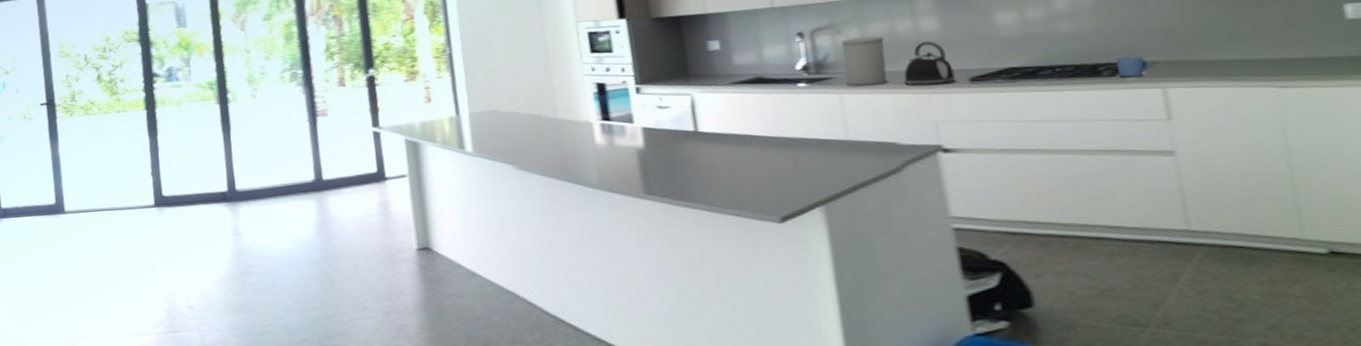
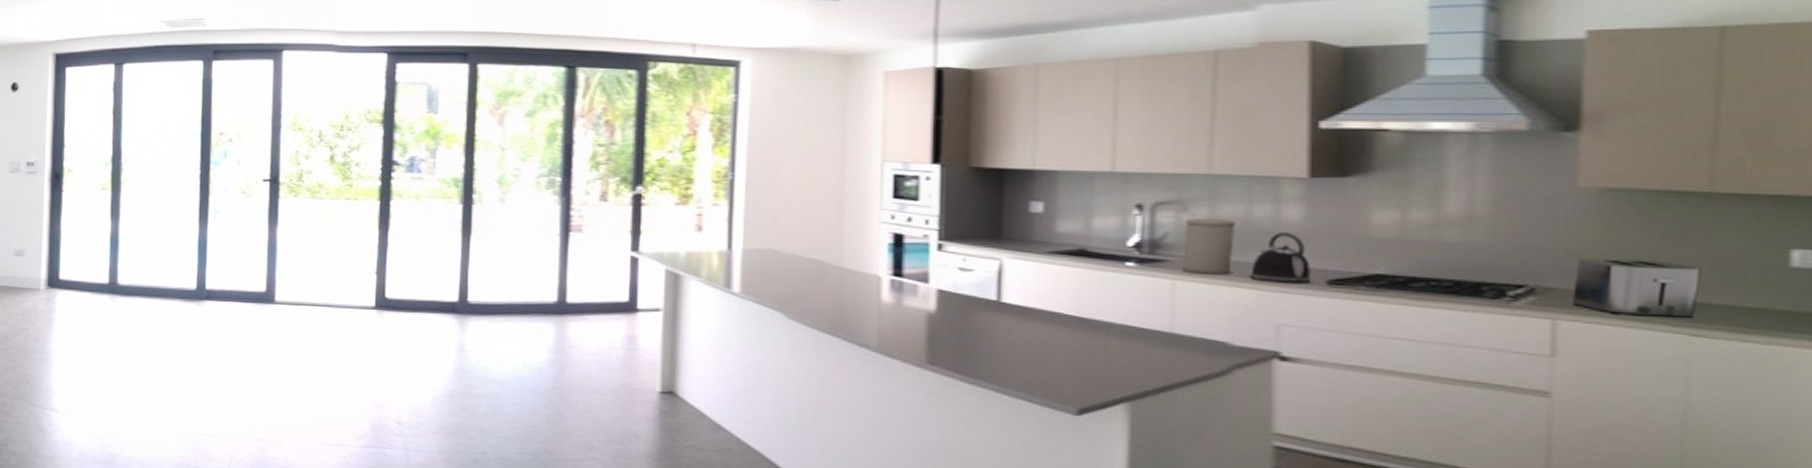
mug: present [1116,56,1149,79] -> none [1503,278,1541,305]
toaster: none [1172,27,1279,78] -> present [1573,257,1702,319]

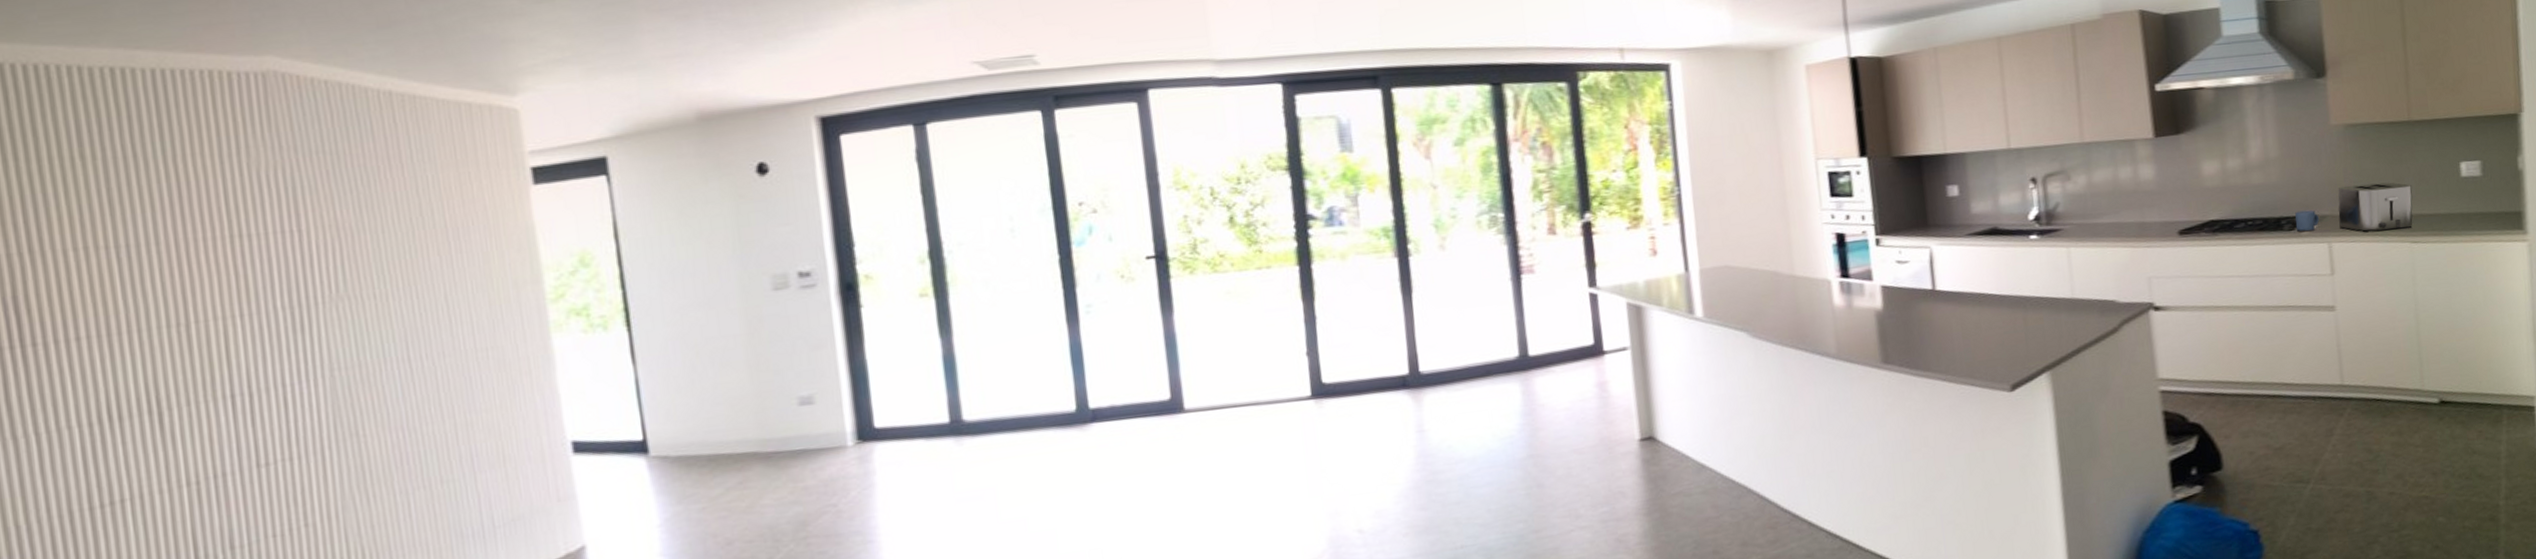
canister: present [1182,218,1236,276] -> none [2070,184,2109,240]
kettle: present [1249,233,1312,285] -> none [2123,190,2168,240]
mug: none [1503,278,1541,305] -> present [2295,209,2319,233]

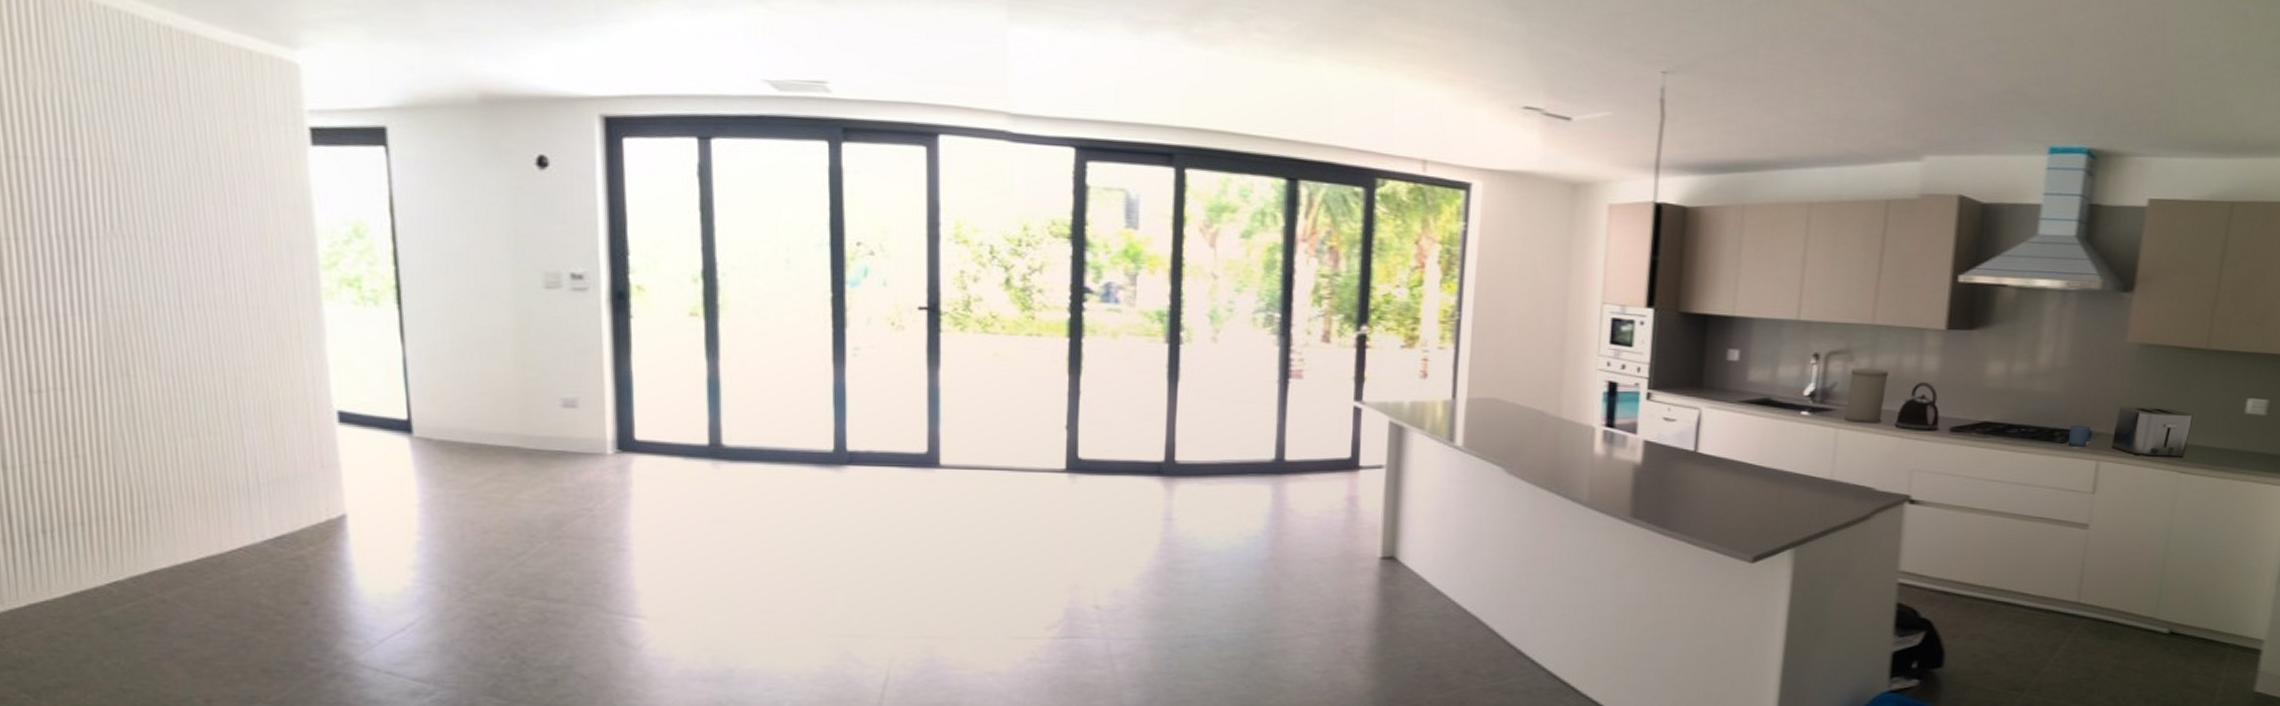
canister: none [2070,184,2109,240] -> present [1845,367,1889,425]
kettle: none [2123,190,2168,240] -> present [1894,382,1940,432]

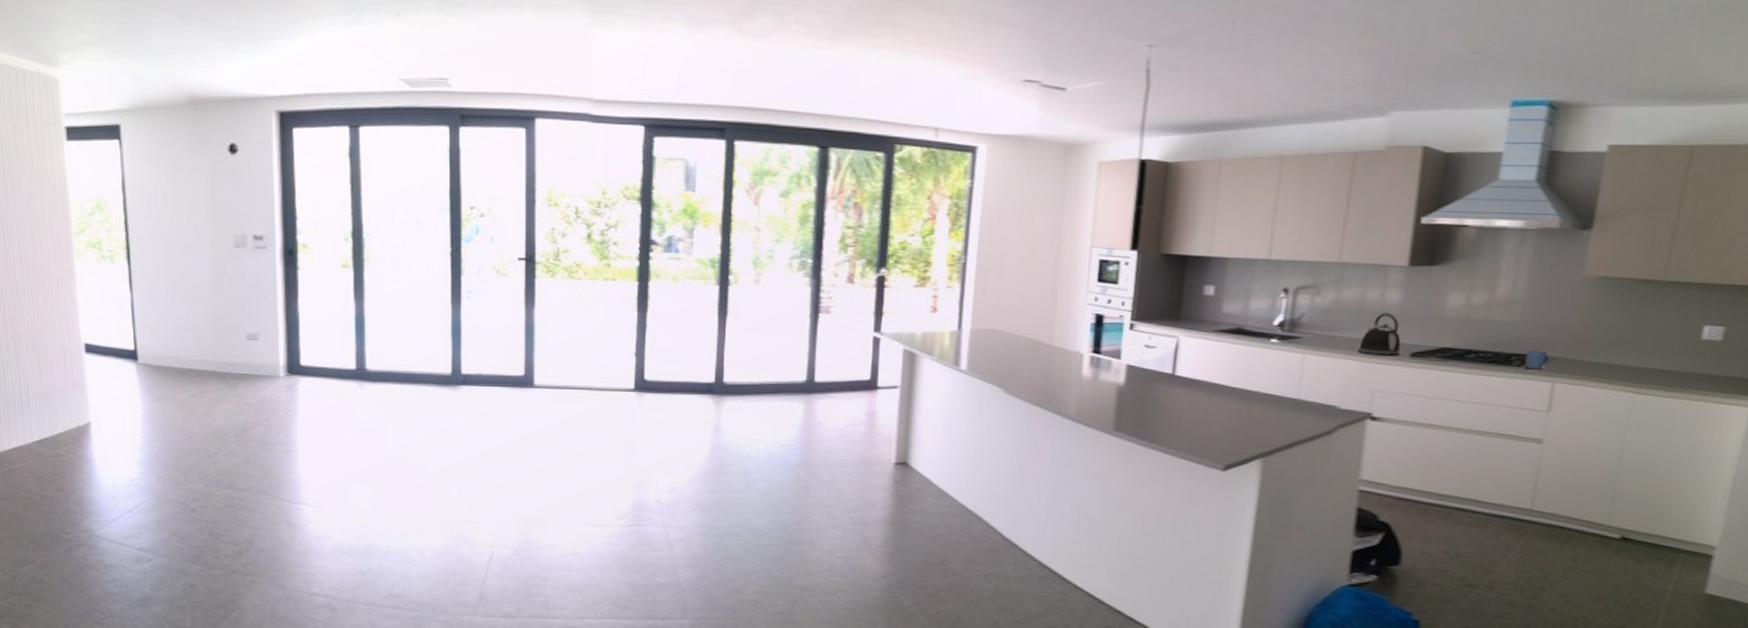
canister: present [1845,367,1889,425] -> none [1311,300,1353,350]
toaster: present [2111,406,2194,459] -> none [1567,333,1650,381]

